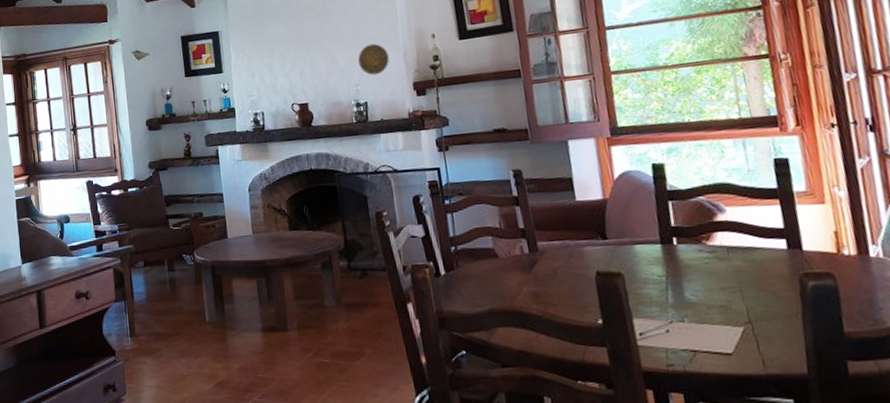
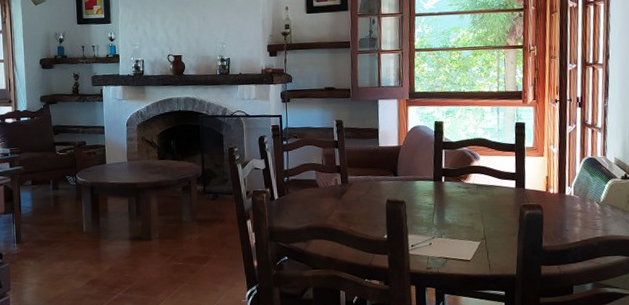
decorative plate: present [358,43,389,76] -> none [226,10,250,37]

